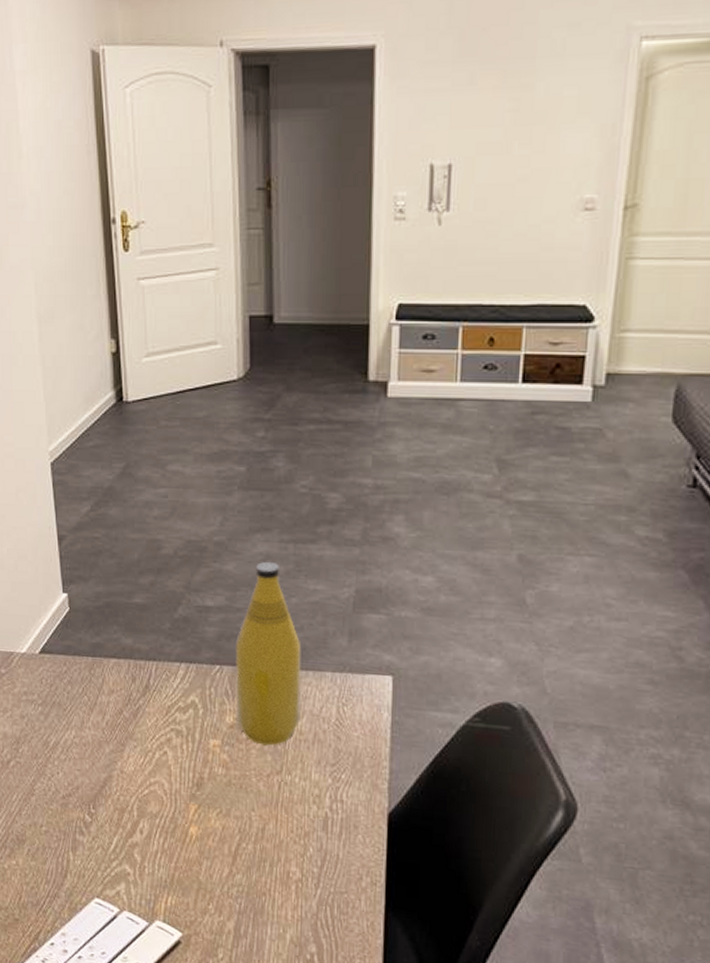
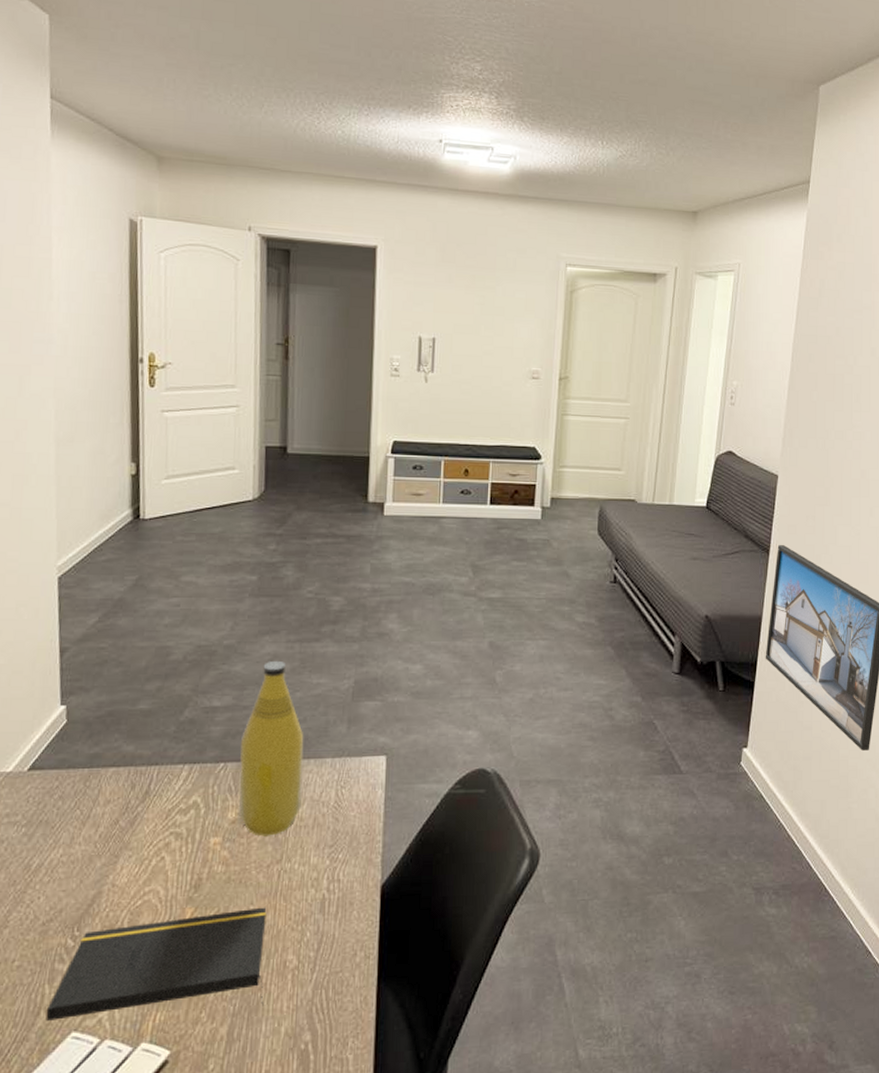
notepad: none [72,811,268,911] -> present [45,907,267,1021]

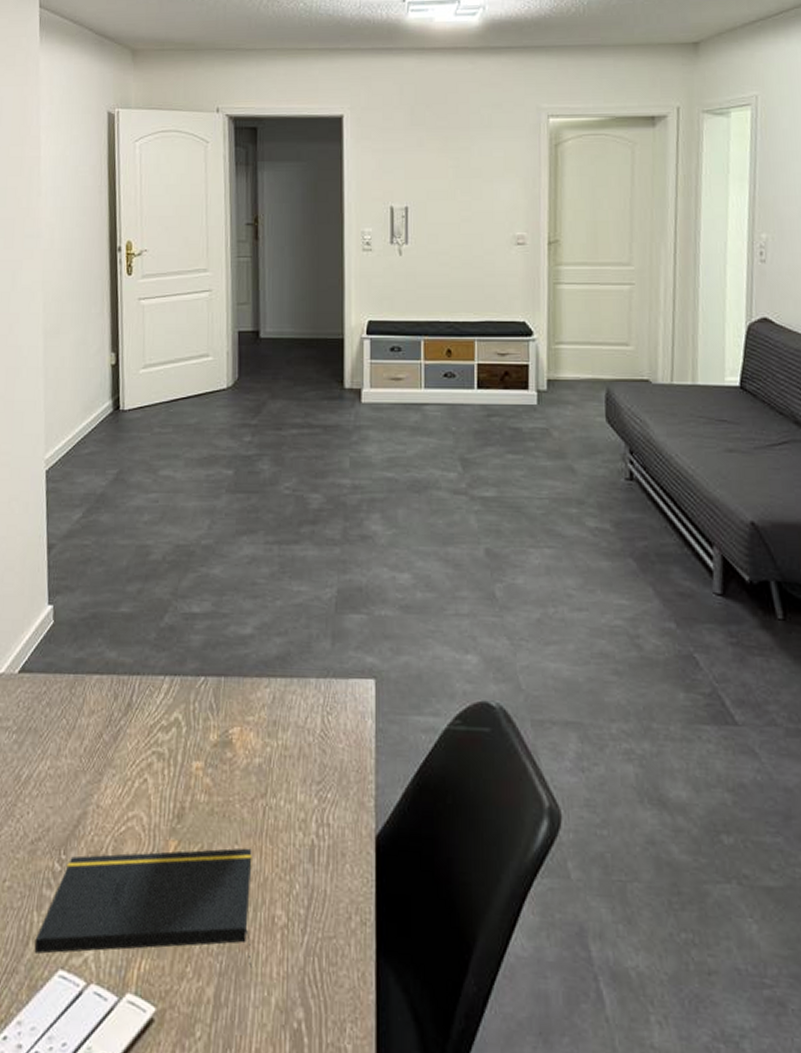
bottle: present [239,660,304,836] -> none [220,563,286,765]

